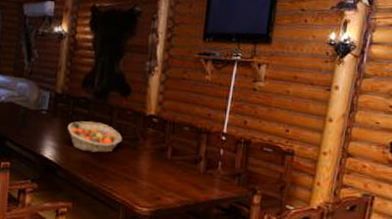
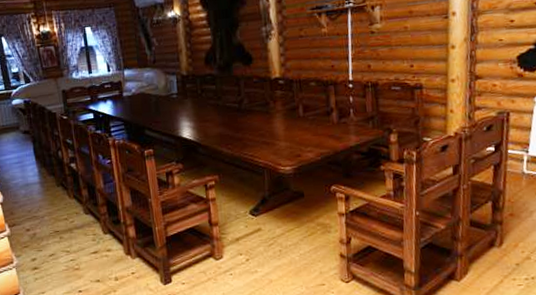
fruit basket: present [67,121,123,153] -> none [199,95,254,126]

